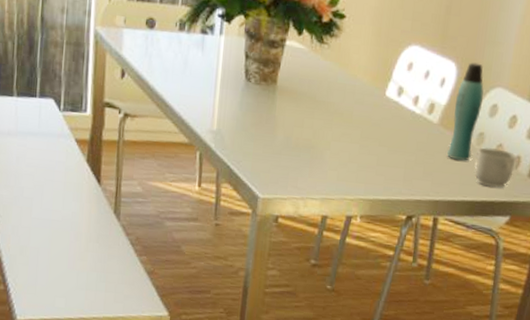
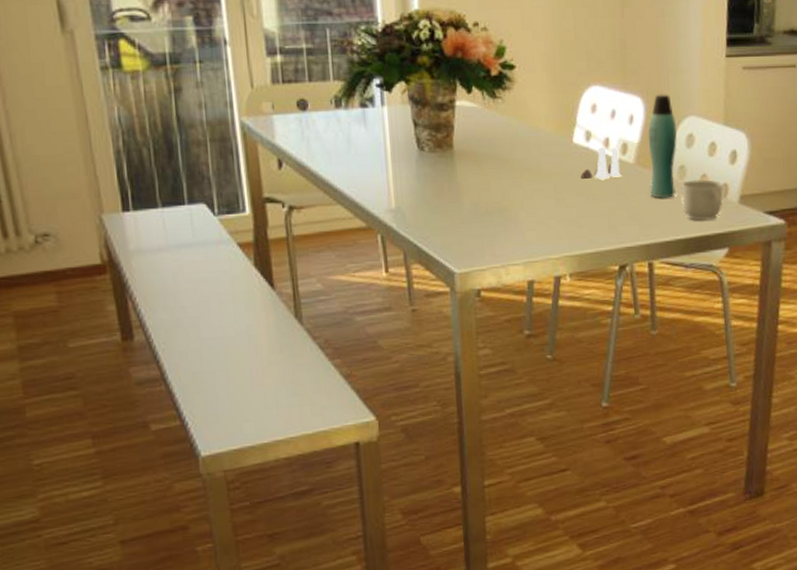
salt and pepper shaker set: none [386,103,426,134] -> present [580,146,621,179]

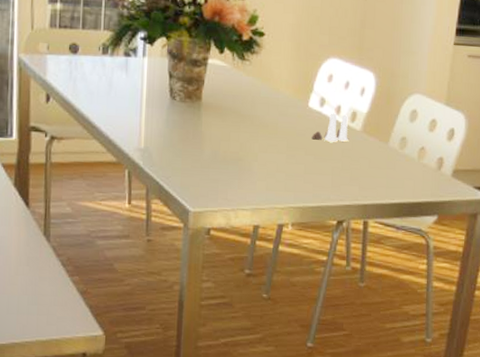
bottle: present [647,94,677,199] -> none [372,71,402,165]
mug: present [682,179,723,221] -> none [400,151,439,189]

